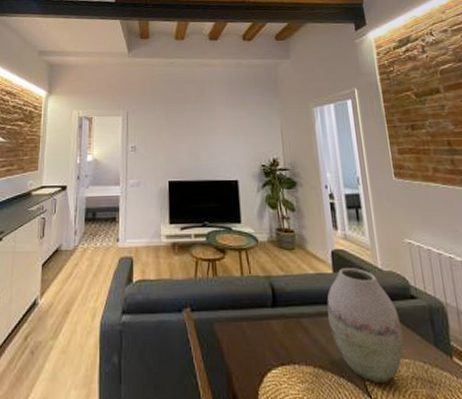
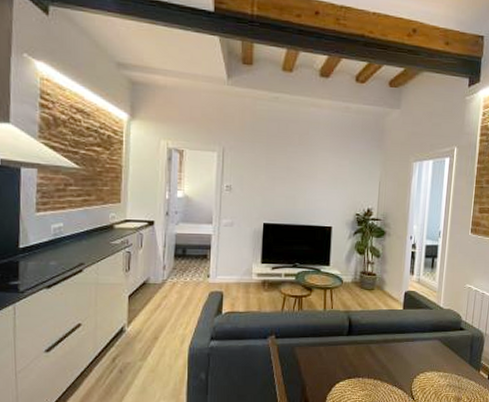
vase: present [327,268,404,384] -> none [392,306,448,390]

